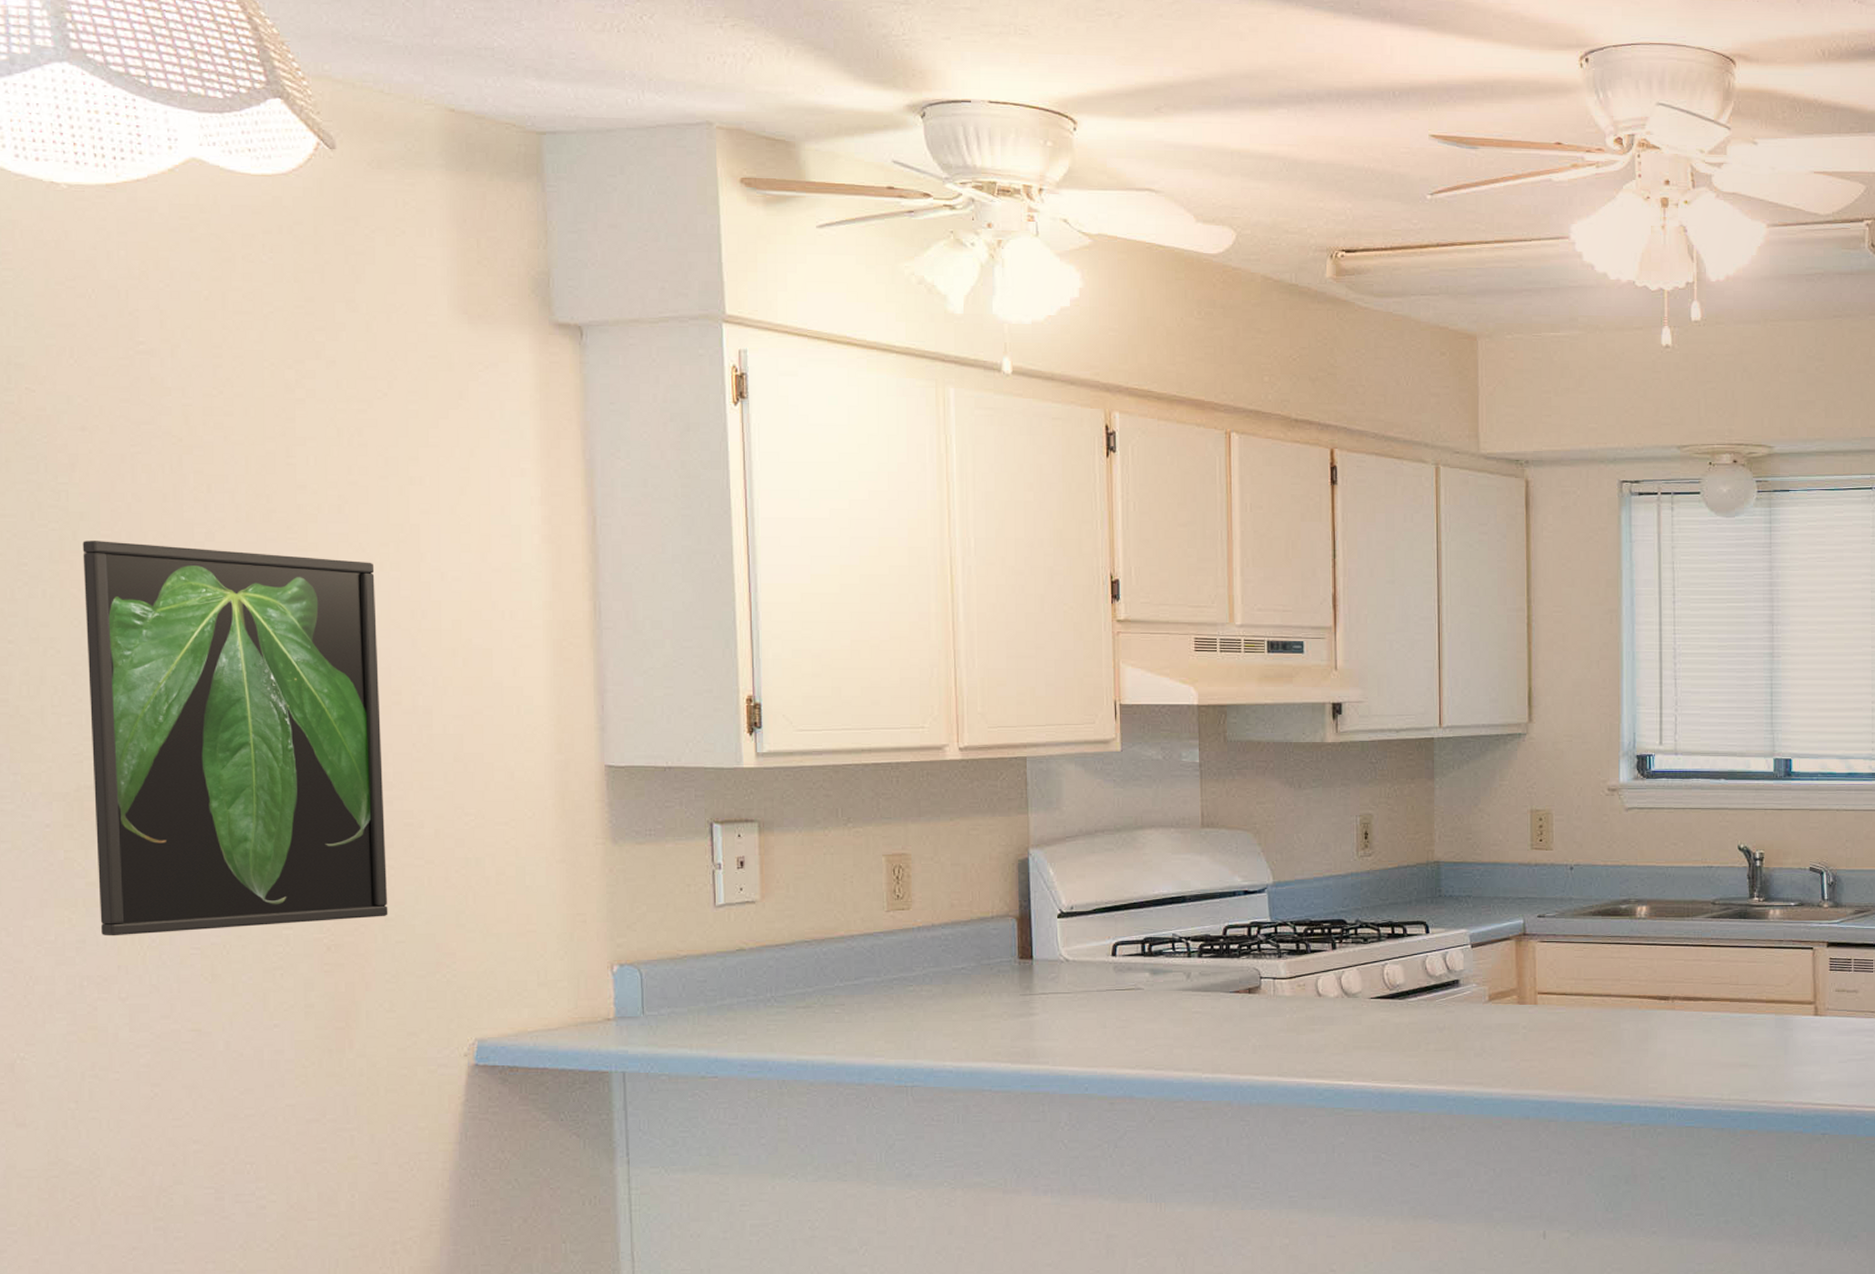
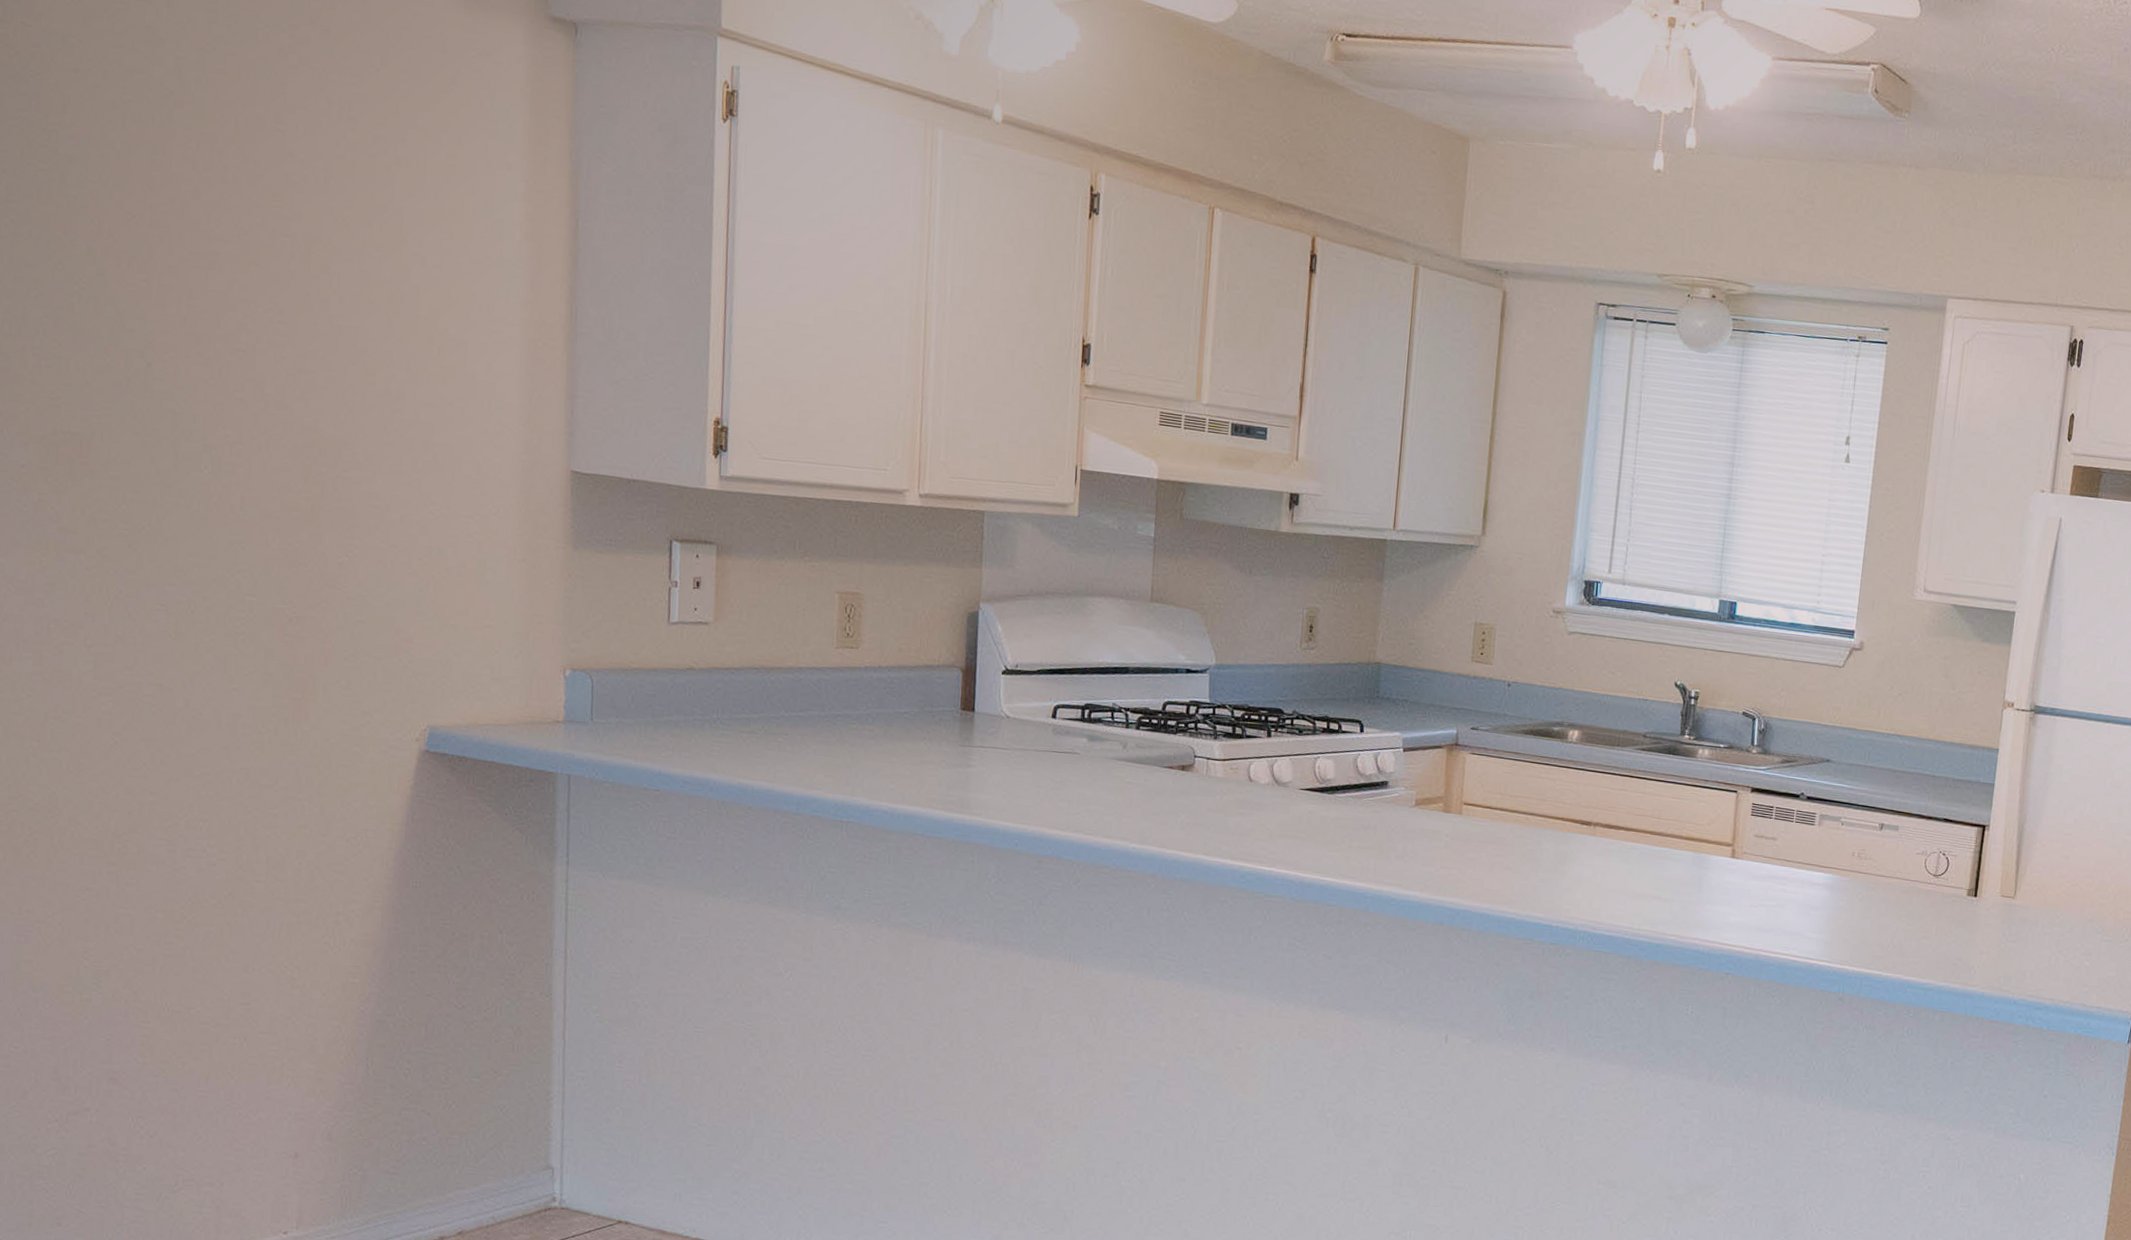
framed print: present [82,541,388,936] -> none [69,184,357,595]

